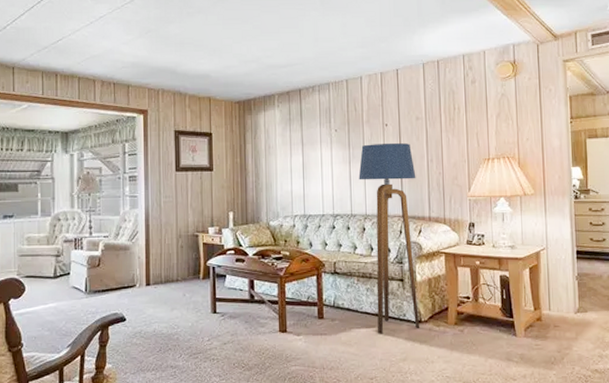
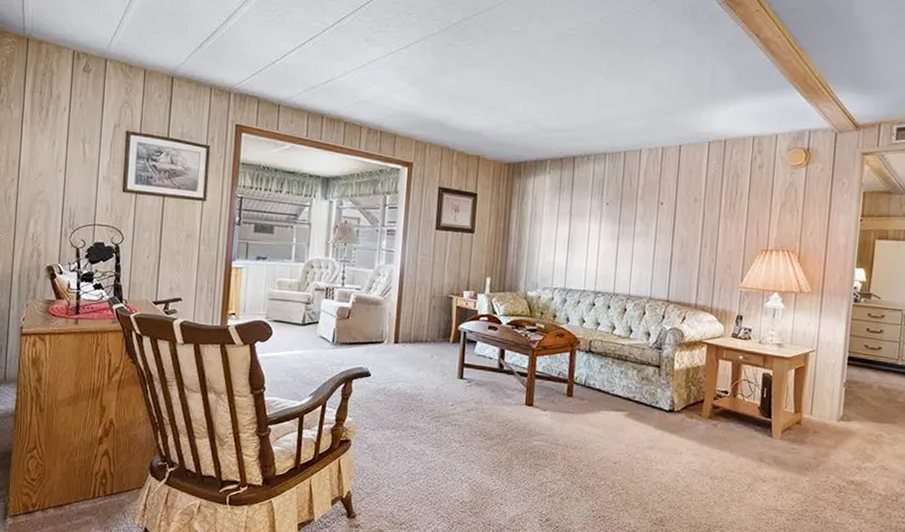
floor lamp: present [358,143,420,334] -> none [625,221,687,419]

